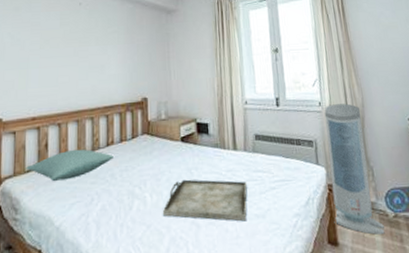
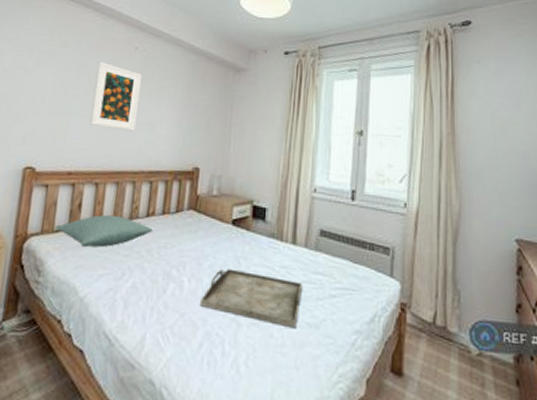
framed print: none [46,18,87,75] -> present [89,61,142,131]
air purifier: present [324,103,385,235] -> none [401,208,463,373]

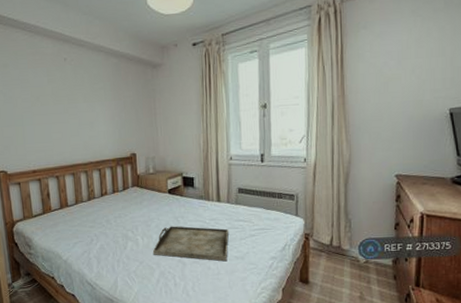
pillow: present [55,214,153,248] -> none [33,198,108,225]
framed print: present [89,61,142,131] -> none [36,75,78,131]

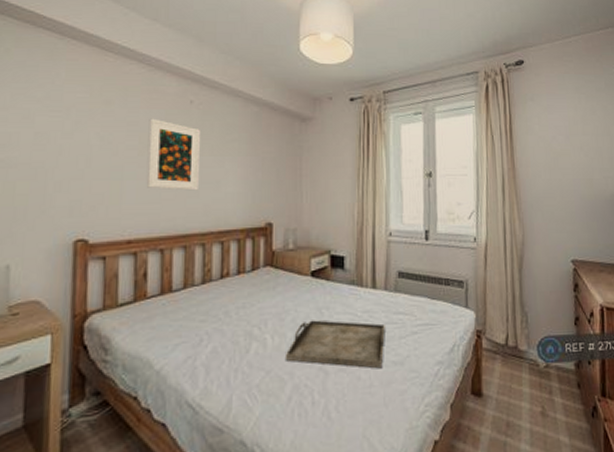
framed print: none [36,75,78,131] -> present [146,118,200,191]

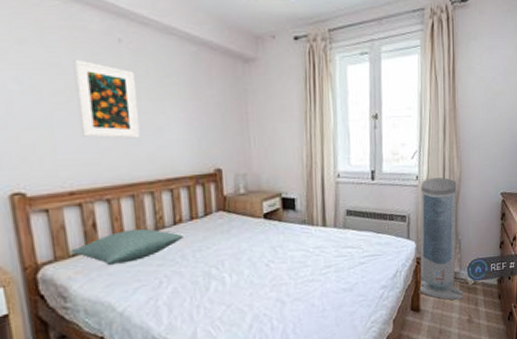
pillow: none [119,280,229,319] -> present [70,228,183,266]
serving tray: present [286,320,385,369] -> none [244,257,336,296]
air purifier: none [479,240,534,385] -> present [418,177,463,300]

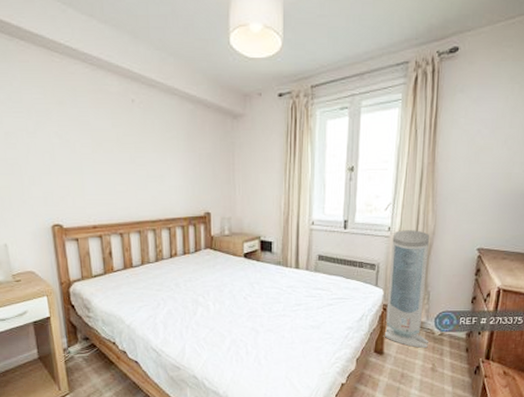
pillow: present [70,228,183,266] -> none [93,259,177,287]
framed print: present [73,59,140,139] -> none [98,117,146,184]

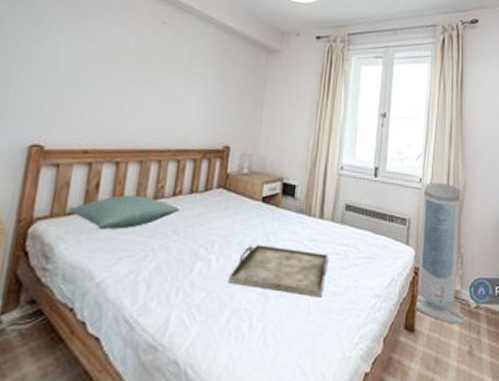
pillow: none [93,259,177,287] -> present [67,194,179,230]
serving tray: none [225,292,305,331] -> present [228,244,328,298]

